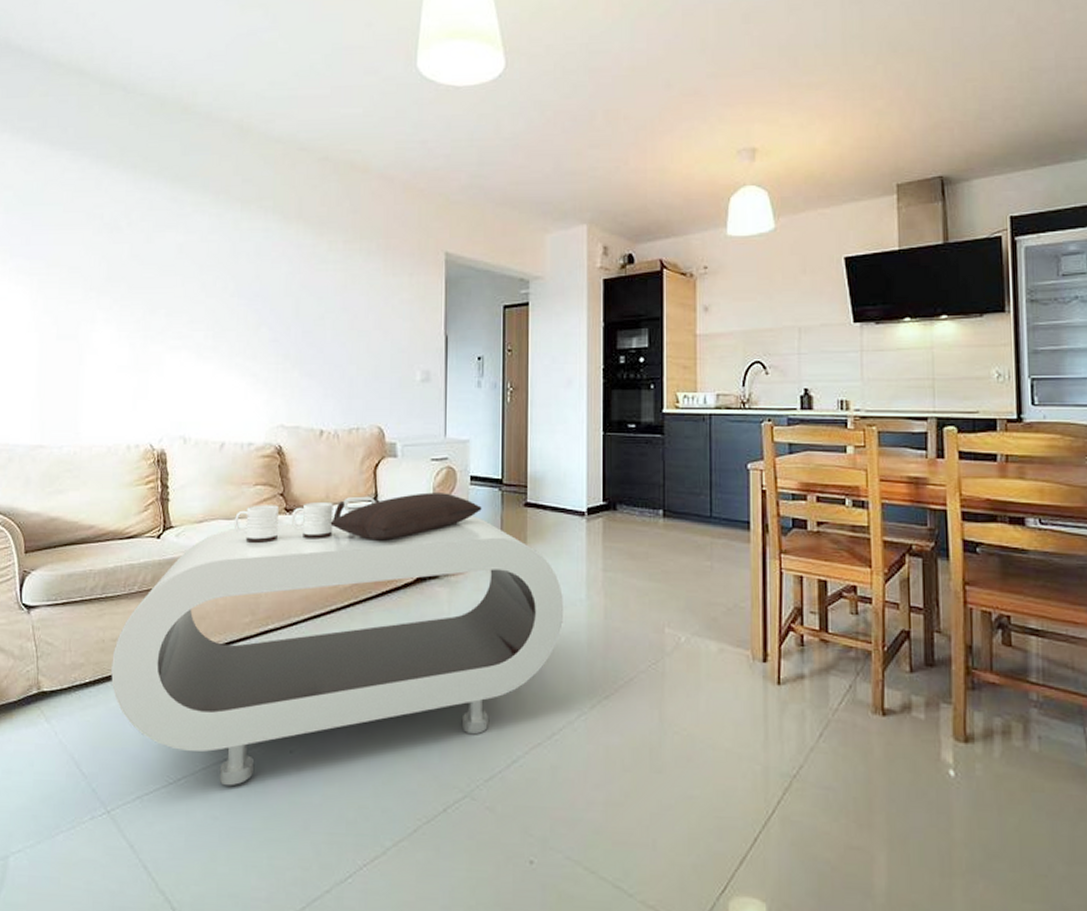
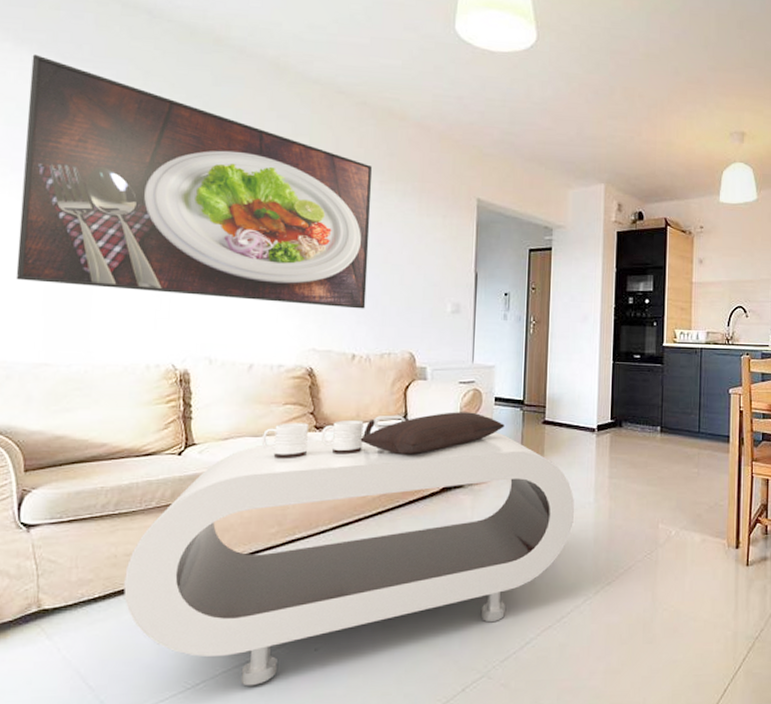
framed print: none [15,142,336,381] -> present [15,54,372,309]

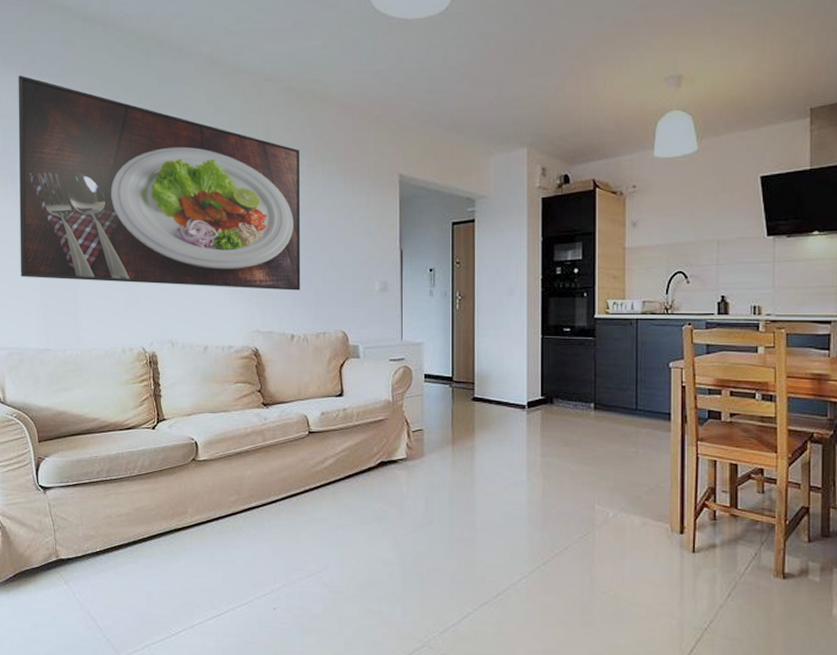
coffee table: present [124,412,575,686] -> none [118,389,508,637]

